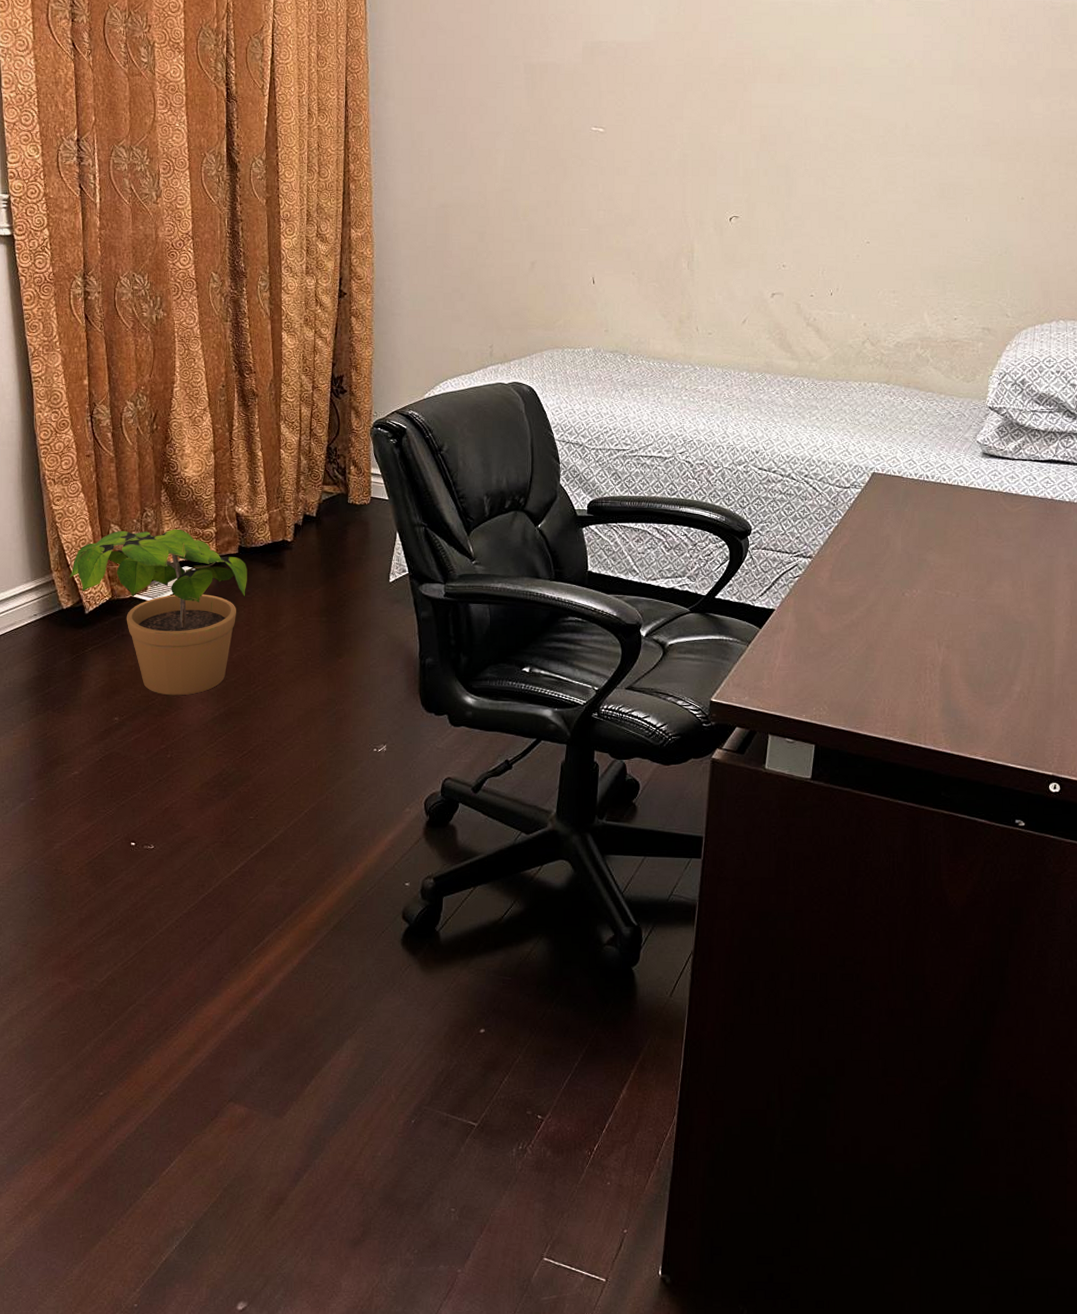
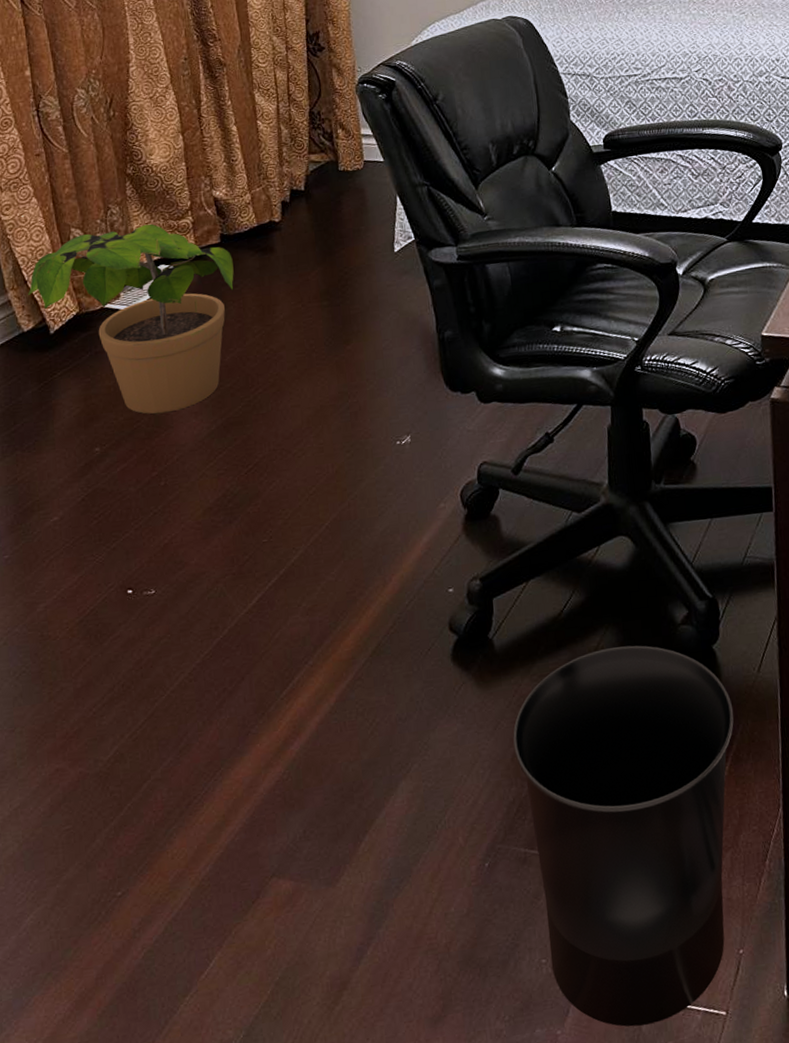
waste bin: none [447,955,643,1278] -> present [513,645,734,1027]

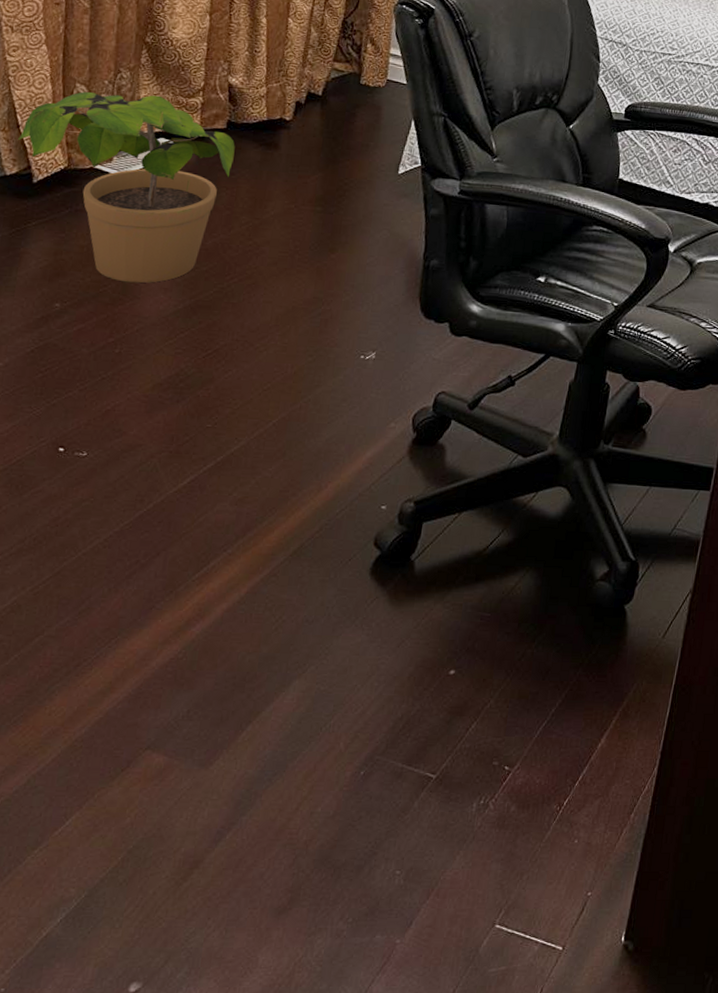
waste bin: present [513,645,734,1027] -> none [404,590,631,947]

